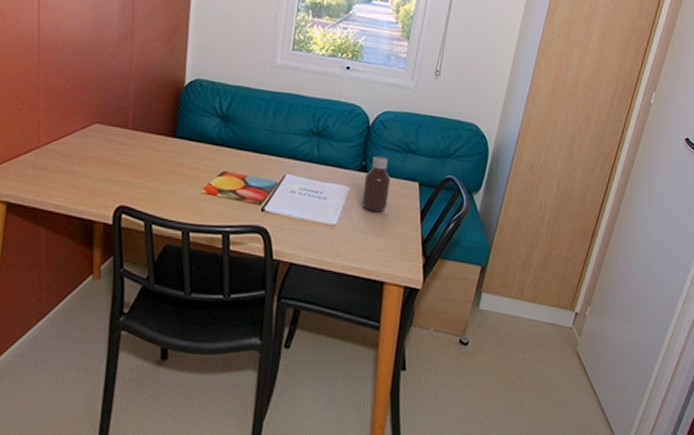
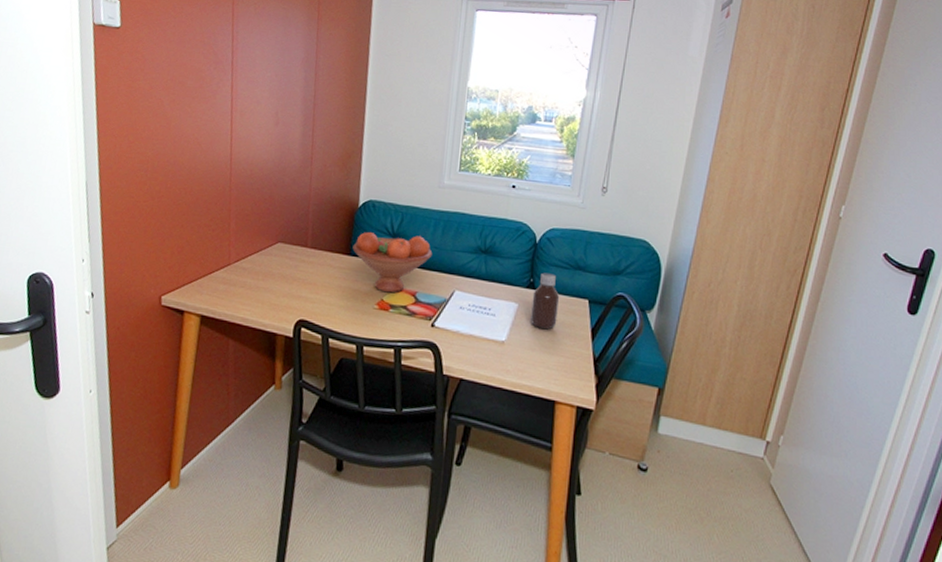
fruit bowl: none [178,113,264,177] -> present [352,232,433,293]

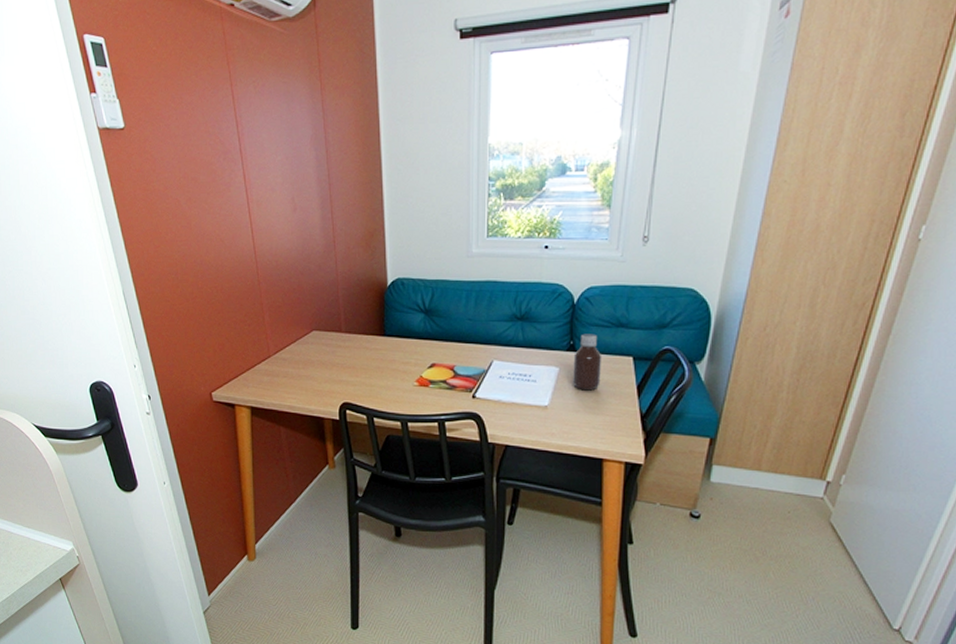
fruit bowl: present [352,232,433,293] -> none [386,309,467,369]

